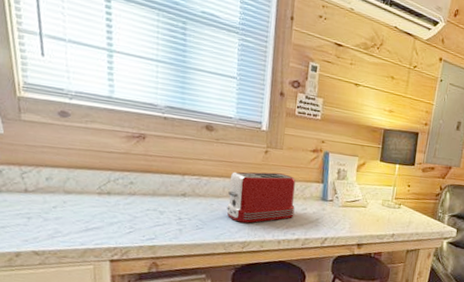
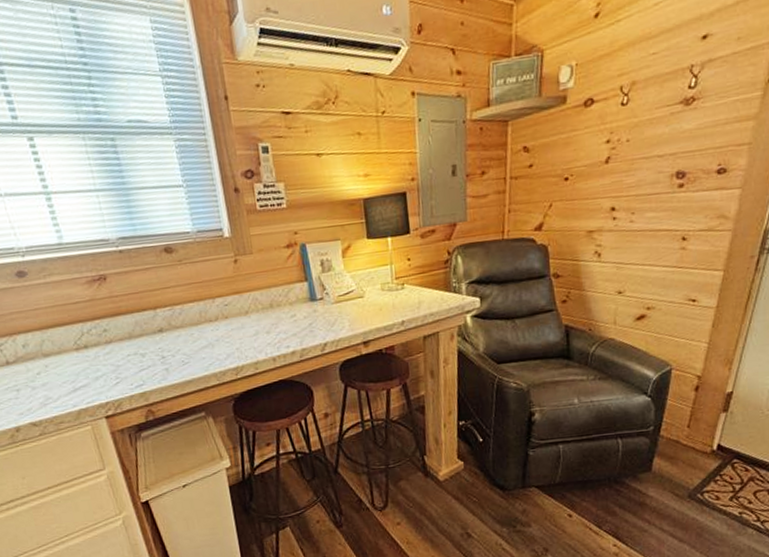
toaster: present [226,171,296,223] -> none [204,281,284,347]

